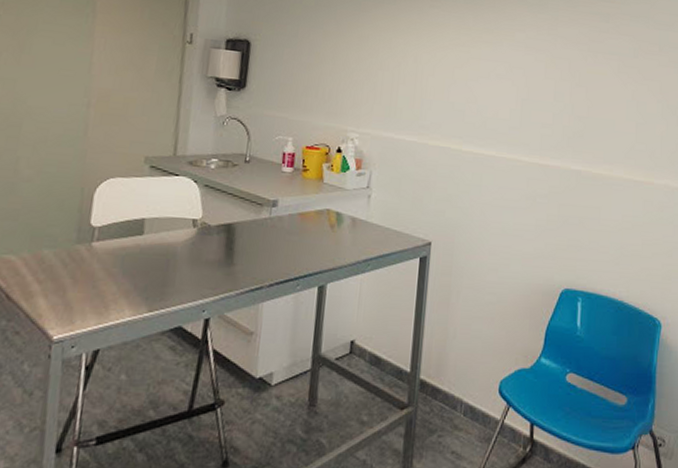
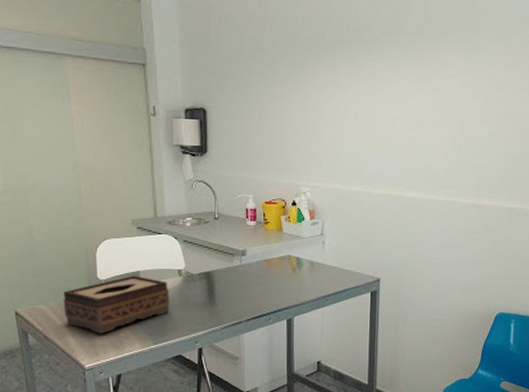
tissue box: none [38,224,178,295] -> present [63,276,170,334]

